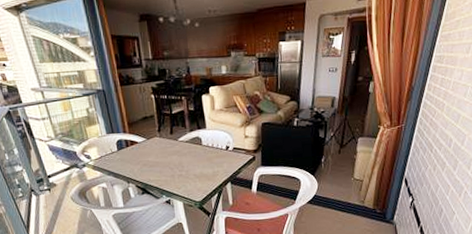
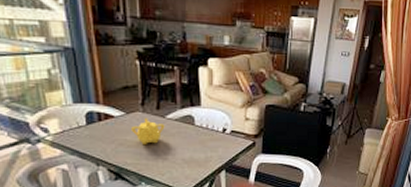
teapot: none [152,141,178,165] -> present [131,117,165,146]

